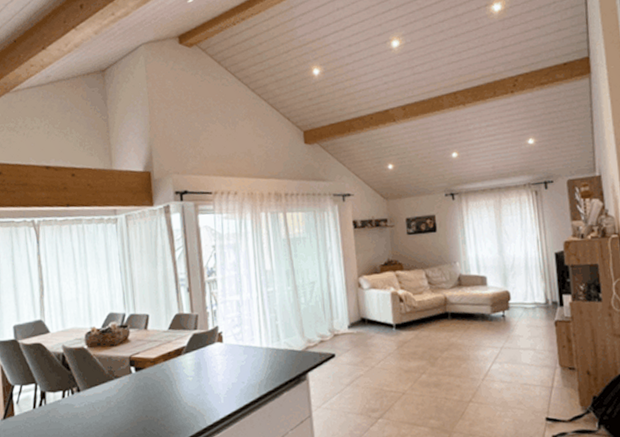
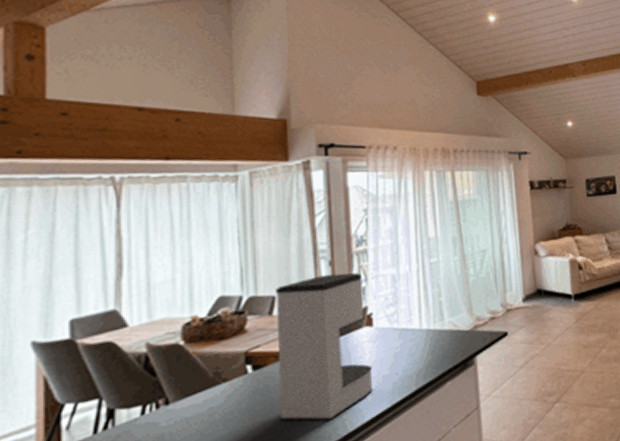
coffee maker: none [149,298,225,415] -> present [276,273,374,421]

